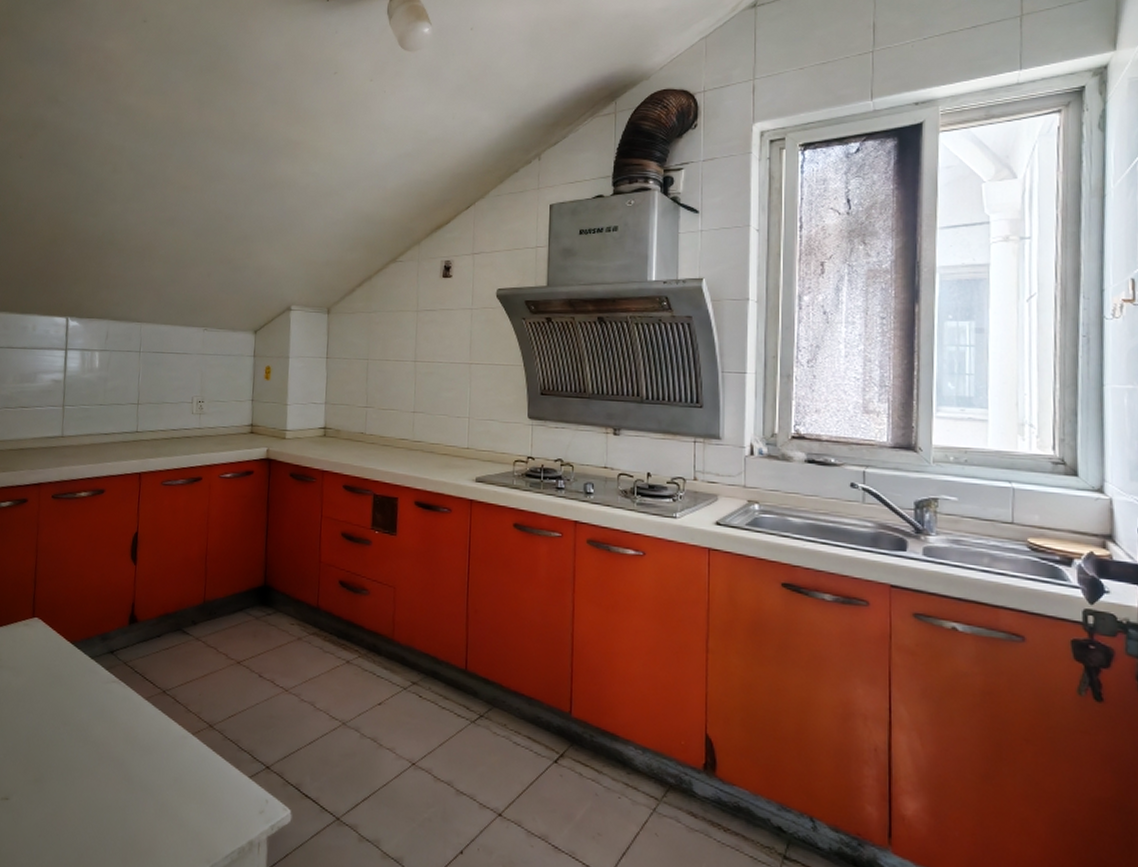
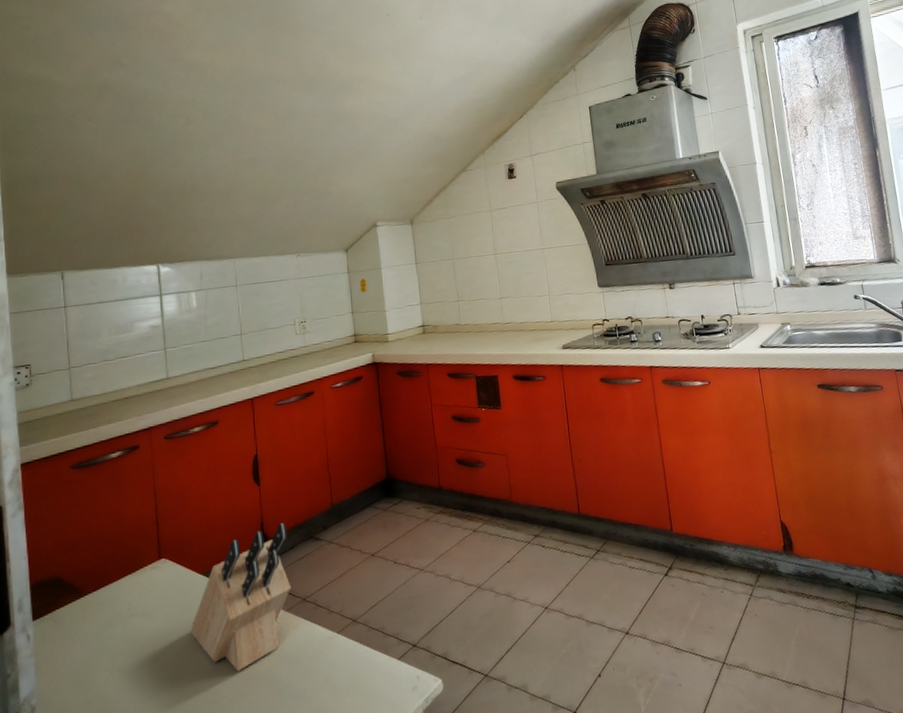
knife block: none [53,607,157,748] -> present [191,522,291,672]

